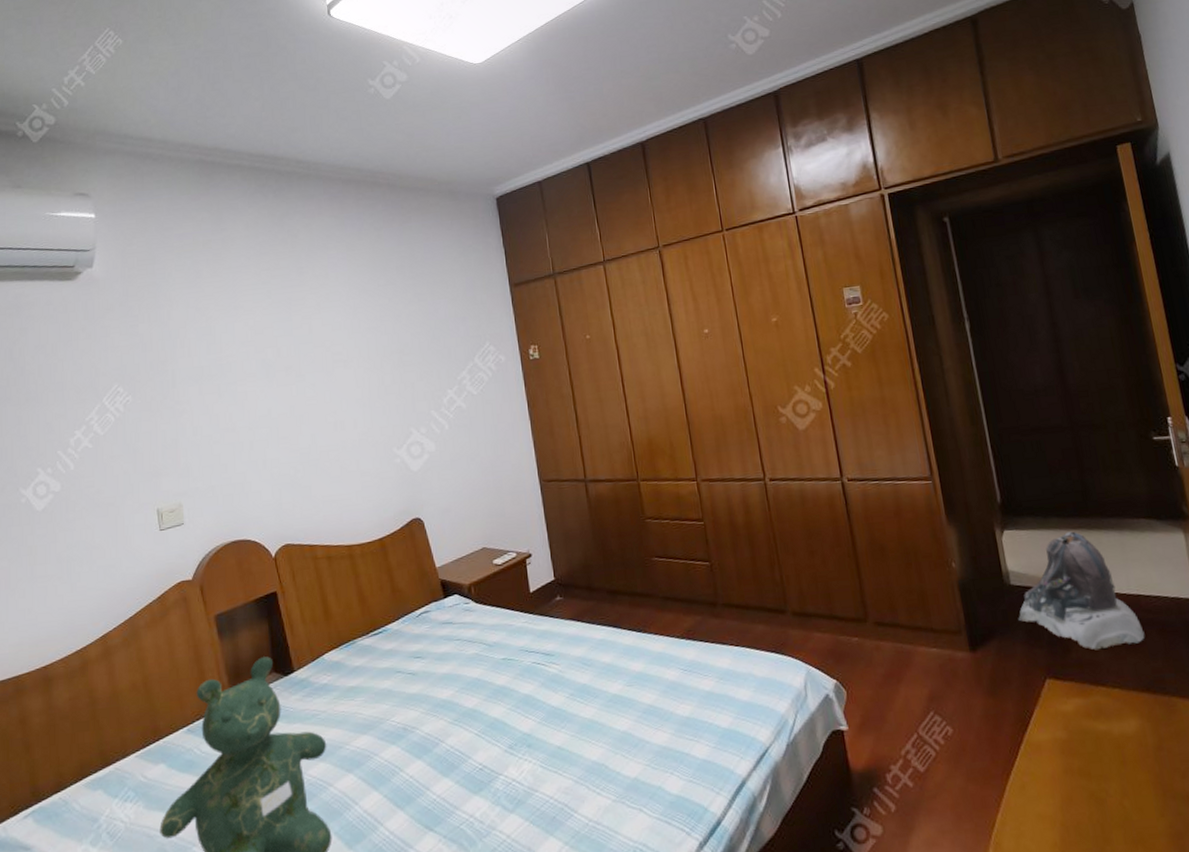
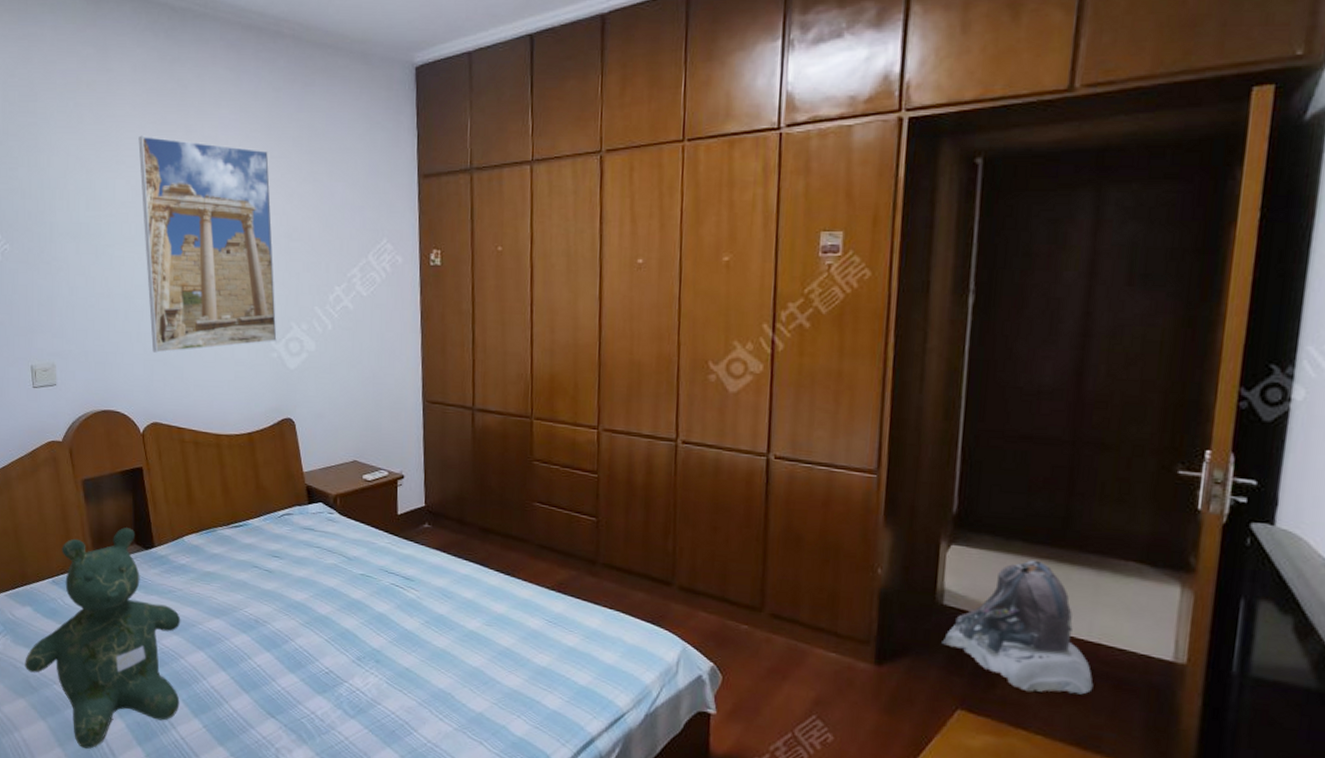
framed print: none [254,280,399,477] -> present [138,135,277,353]

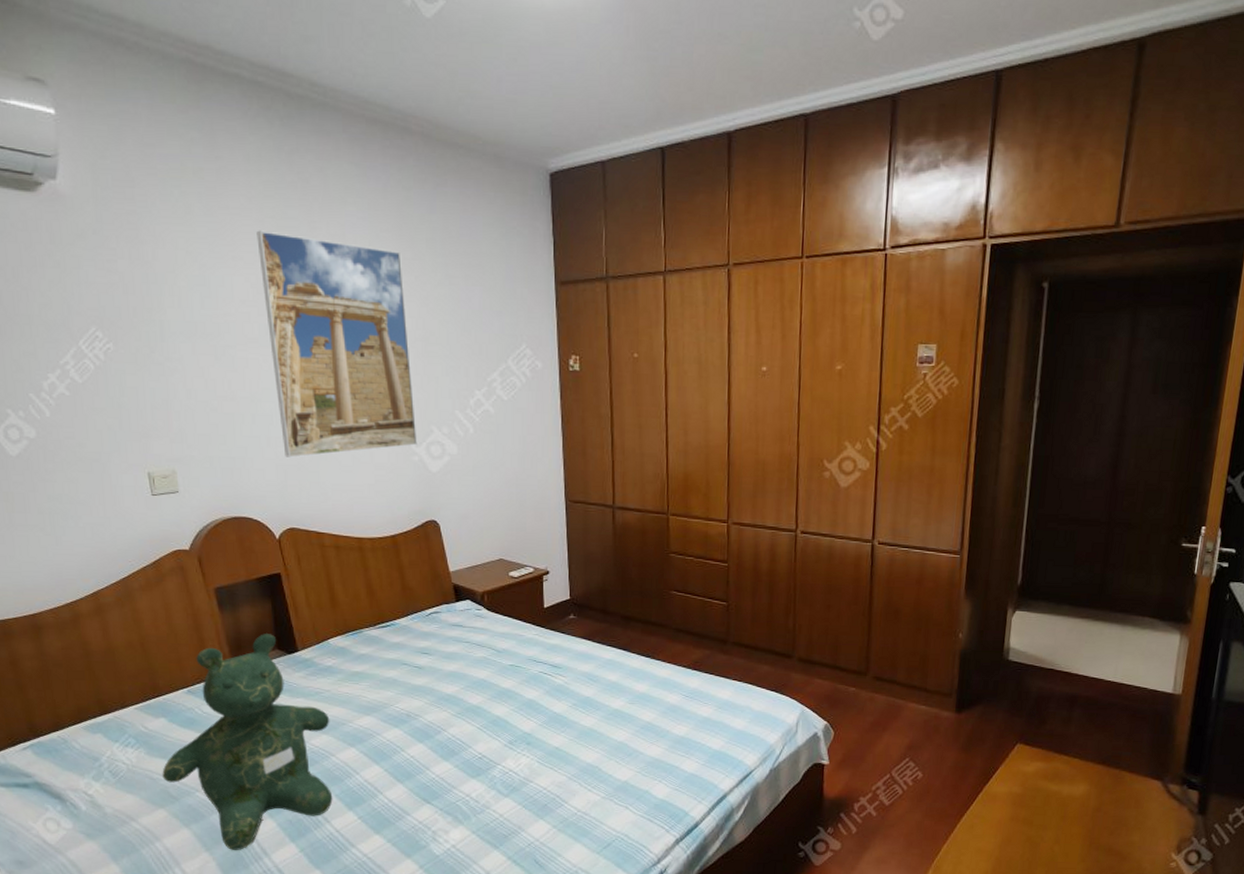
backpack: present [942,560,1094,695] -> none [1007,620,1117,725]

